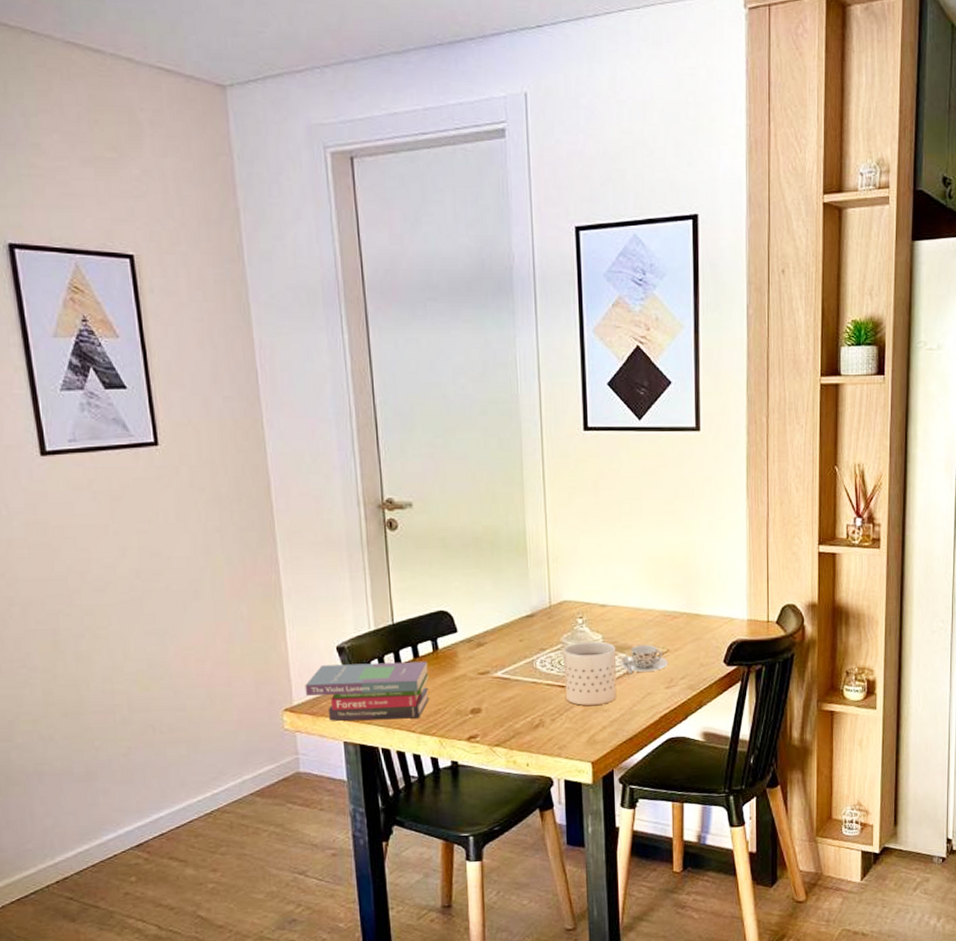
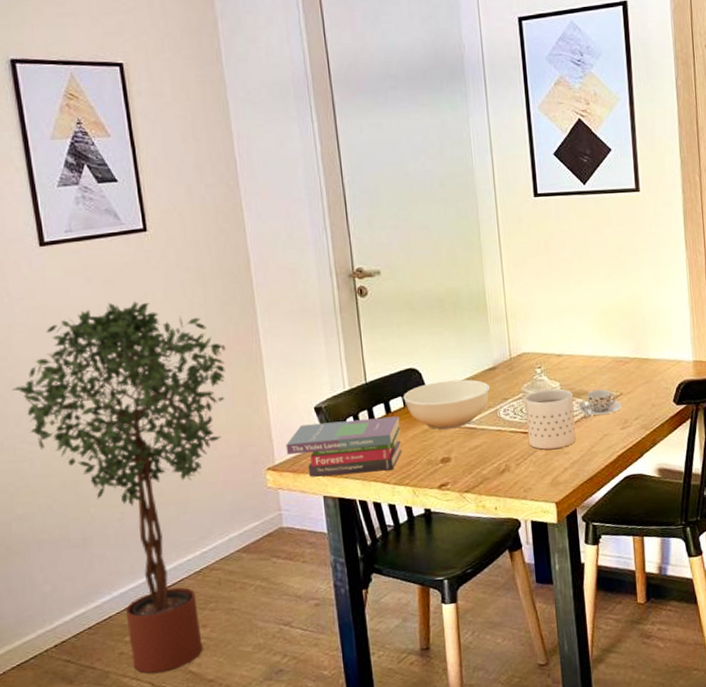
potted tree: none [10,520,243,916] -> present [12,300,226,673]
bowl: none [432,626,527,678] -> present [403,379,491,430]

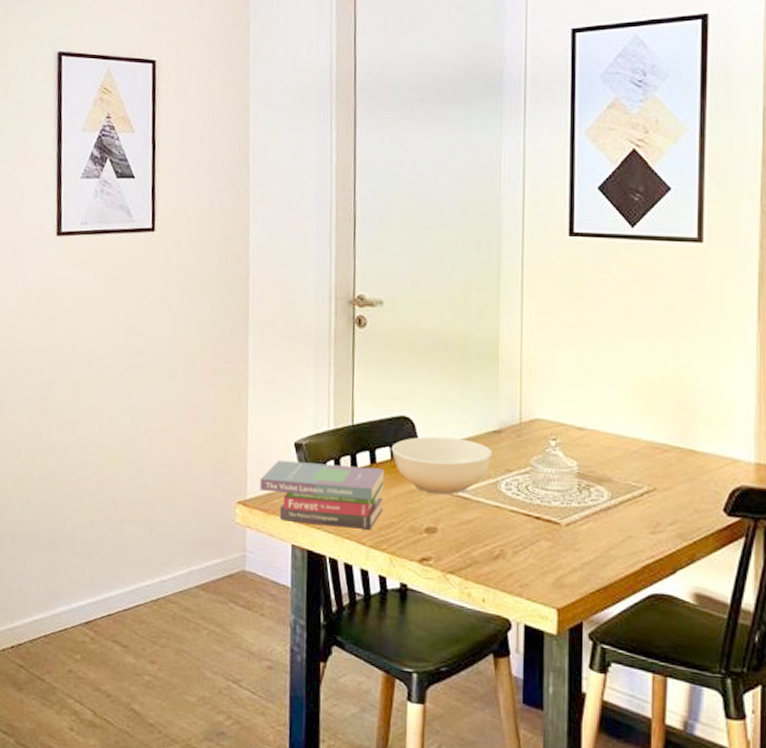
potted tree: present [12,300,226,673] -> none [12,299,214,703]
mug: present [525,388,576,450] -> none [531,467,593,543]
teacup: present [578,389,623,417] -> none [597,478,655,511]

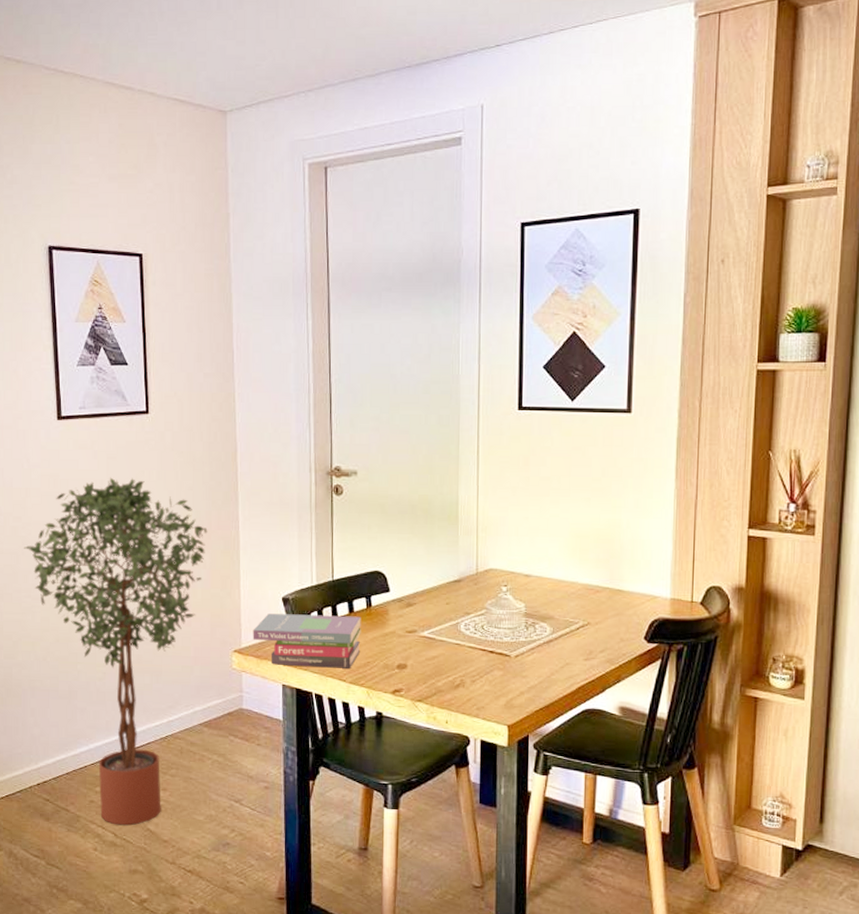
potted tree: none [12,299,214,703] -> present [23,477,208,826]
bowl: present [391,436,493,495] -> none [367,587,454,636]

